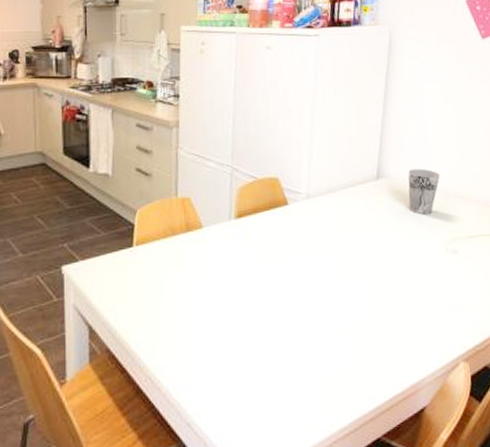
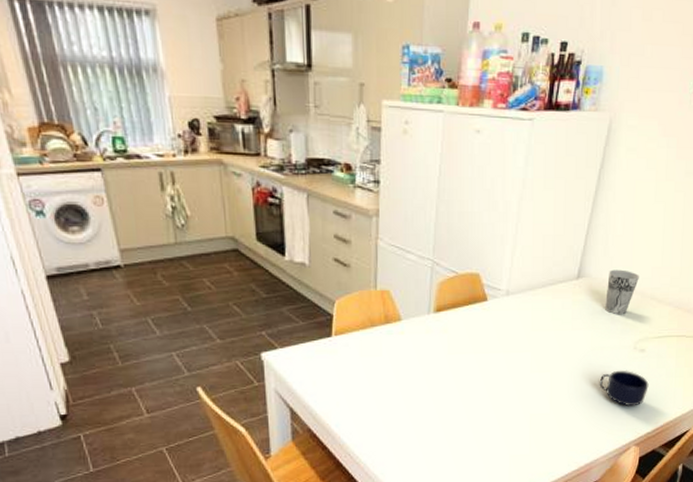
mug: none [414,273,468,315] -> present [599,370,649,407]

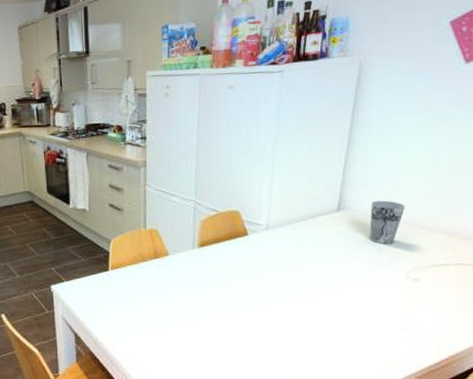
mug: present [599,370,649,407] -> none [370,299,427,337]

